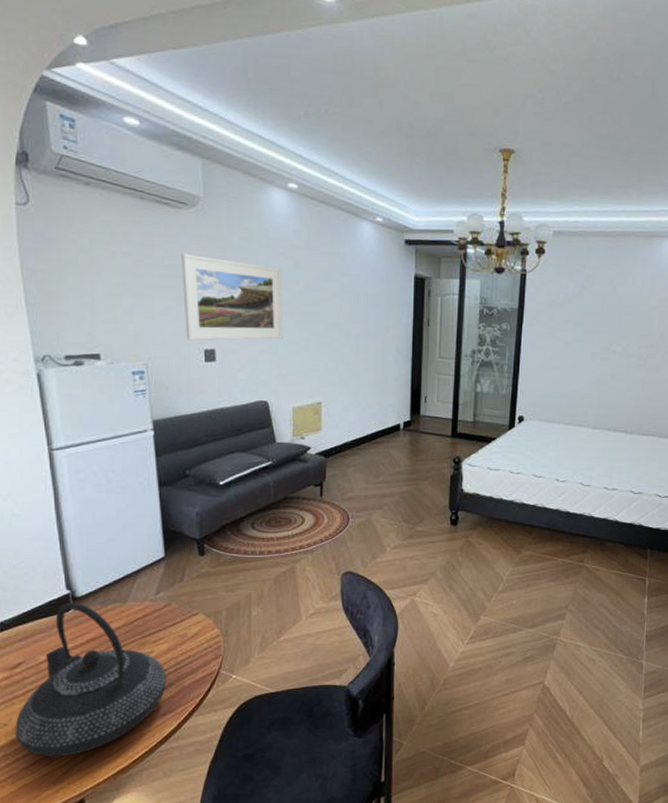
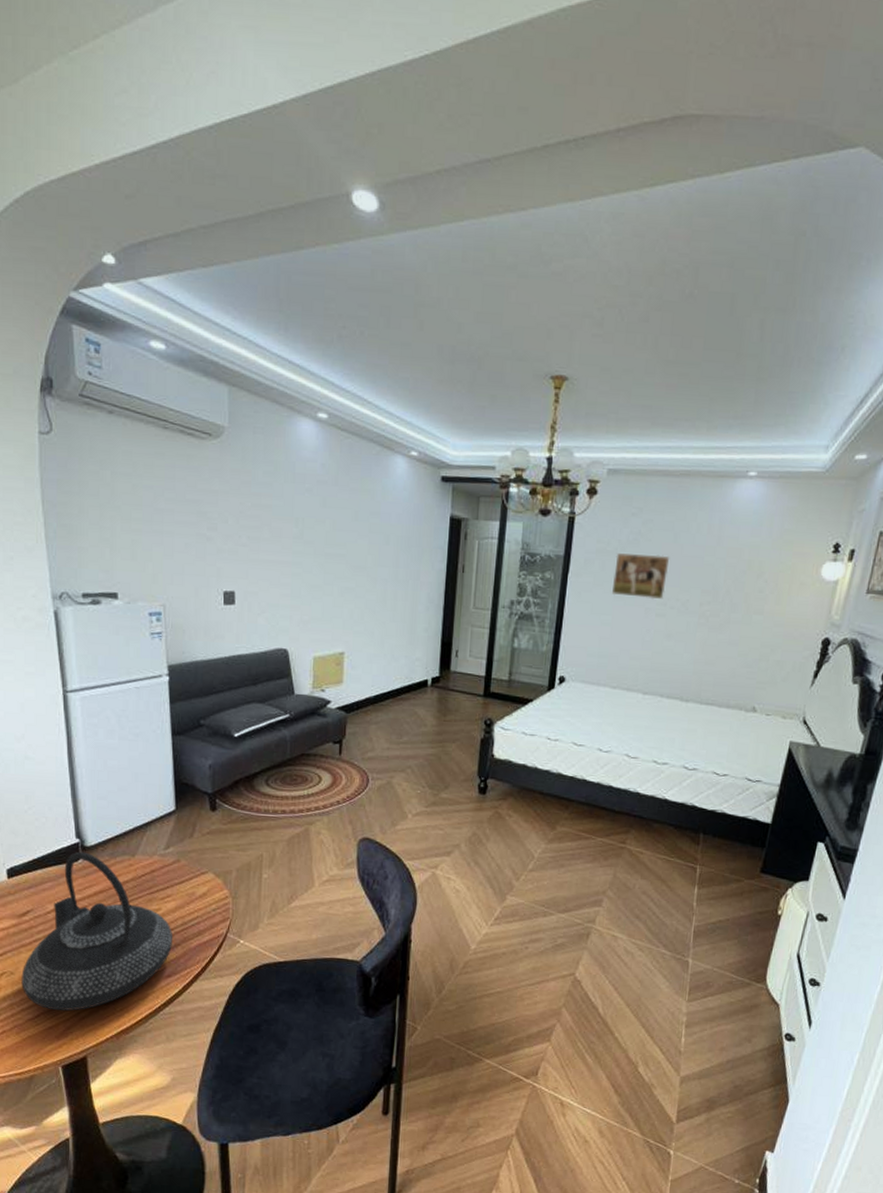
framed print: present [181,253,283,341] -> none [203,487,307,583]
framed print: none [561,305,611,345] -> present [611,553,670,600]

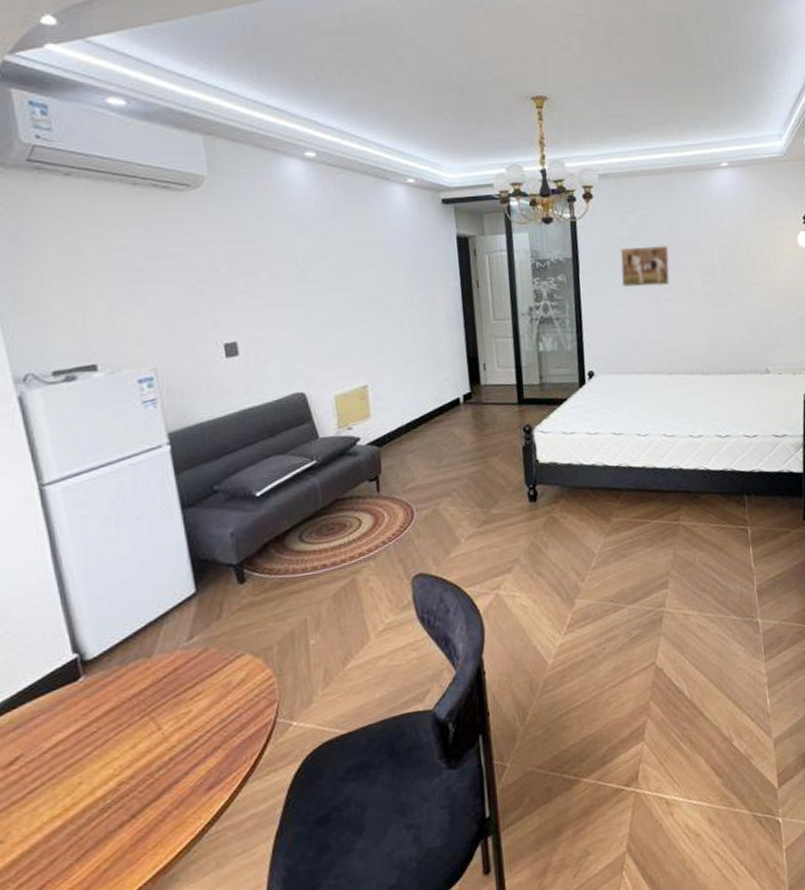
teapot: present [21,851,173,1011] -> none [15,667,211,874]

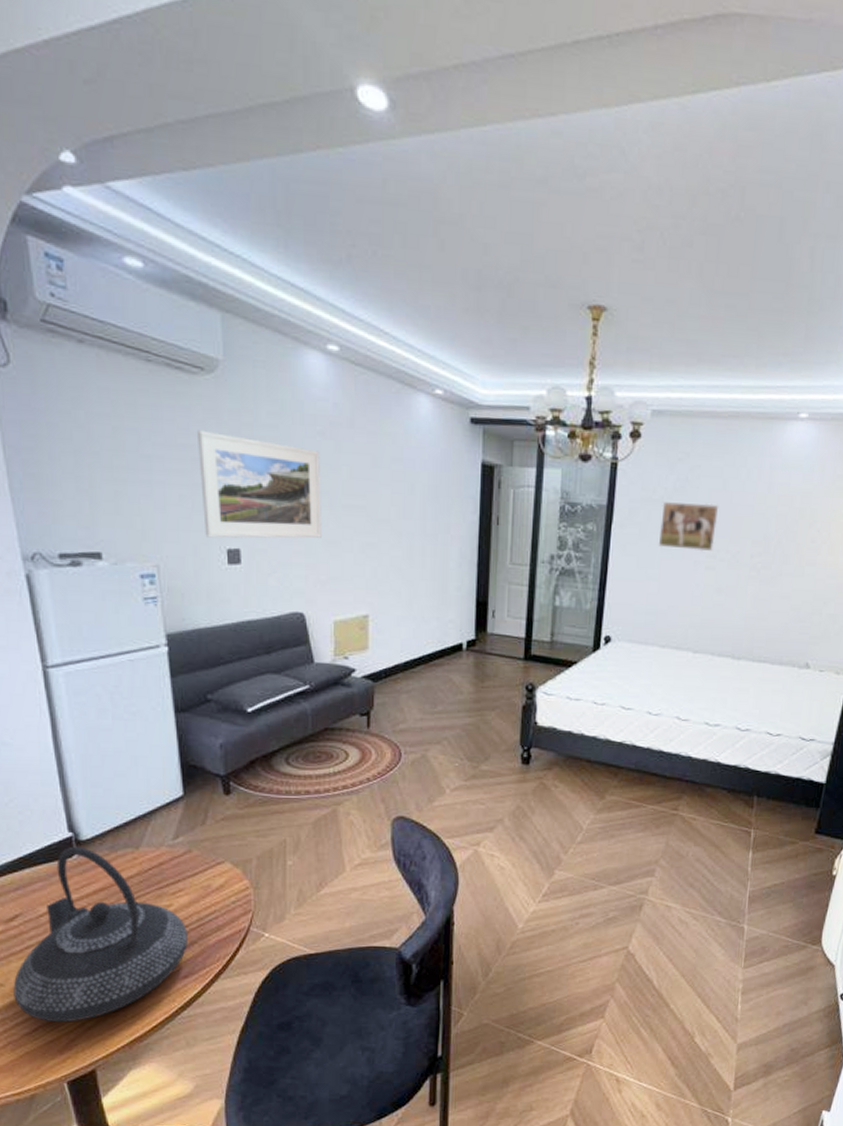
teapot: none [15,667,211,874] -> present [13,846,189,1023]
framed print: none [187,239,315,336] -> present [198,430,322,539]

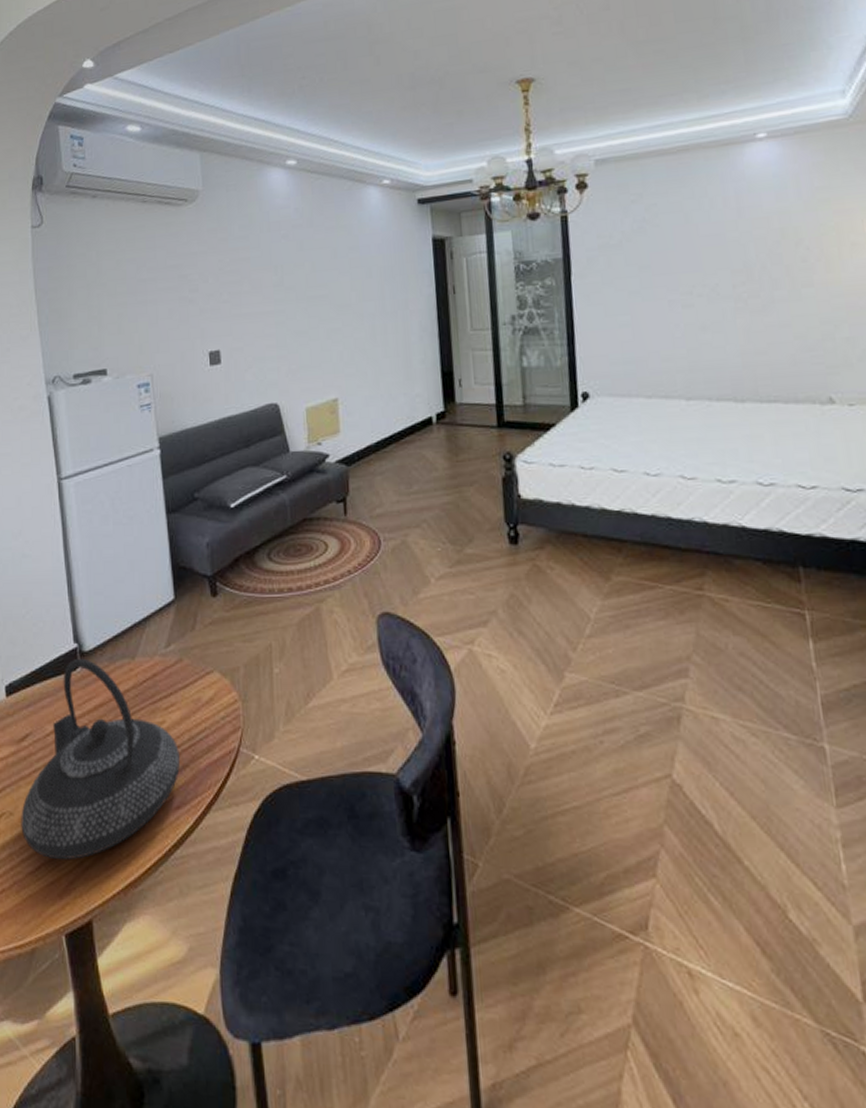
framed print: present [198,430,322,539] -> none [183,250,290,344]
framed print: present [658,502,719,552] -> none [622,239,688,291]

